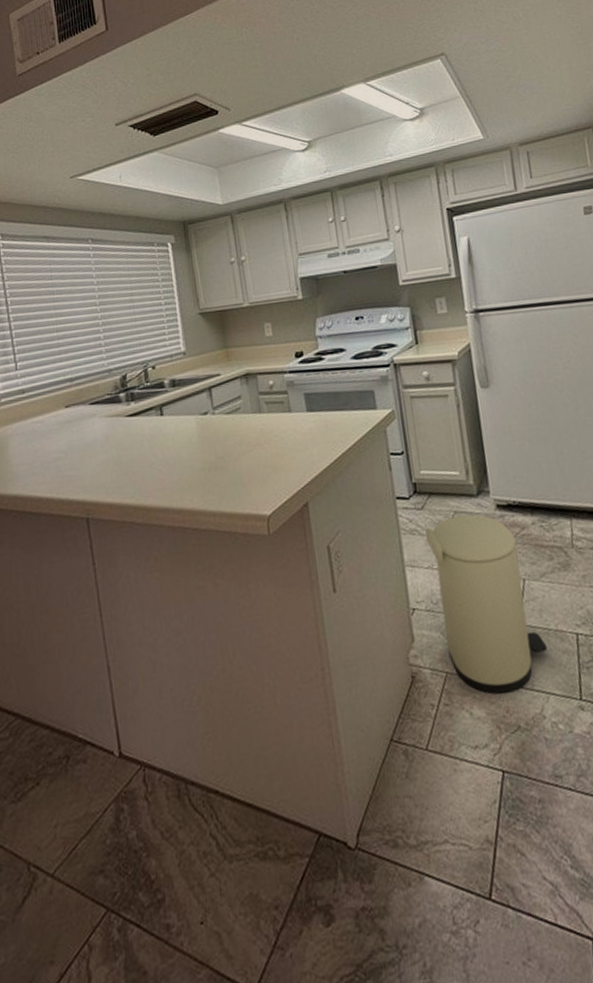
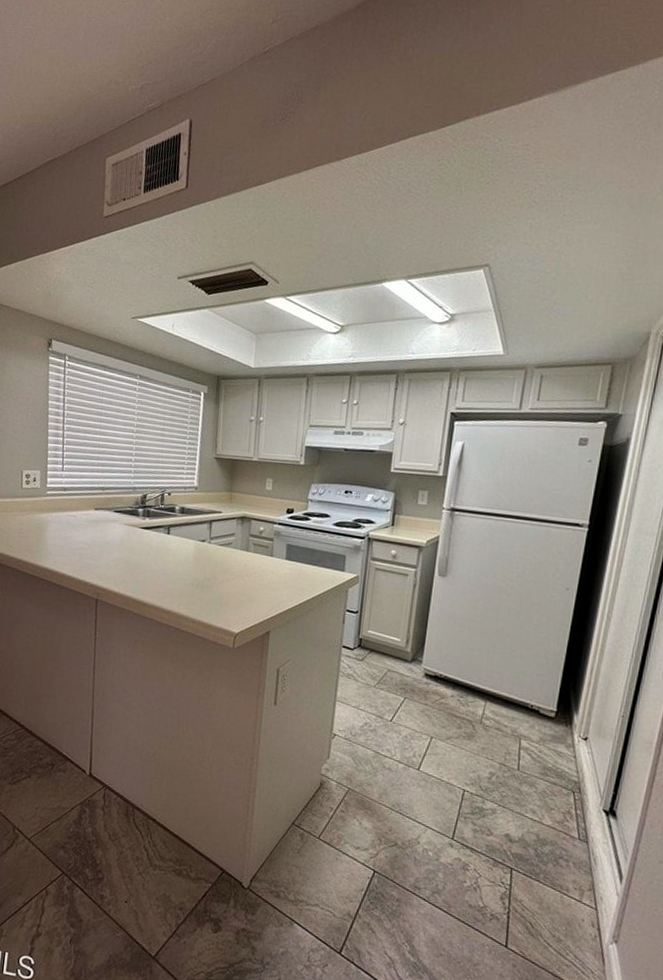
pedal bin: present [425,514,548,695] -> none [354,673,437,818]

